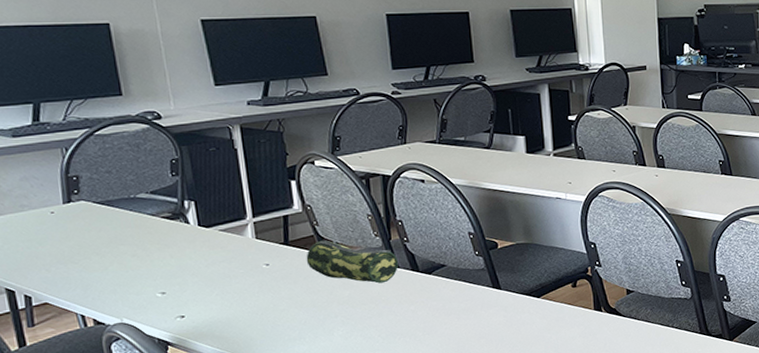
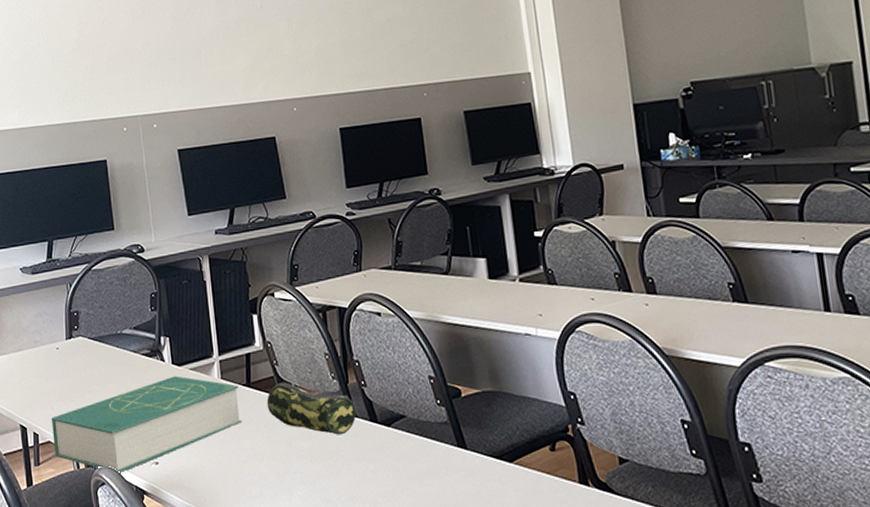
book: none [47,236,280,329] -> present [51,376,243,474]

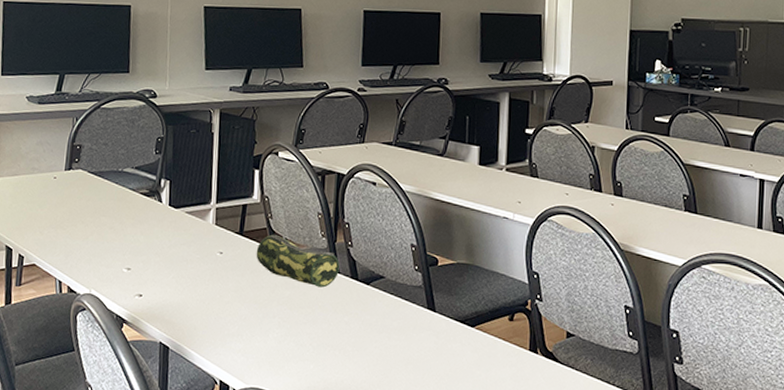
book: present [51,376,243,474] -> none [38,217,232,302]

